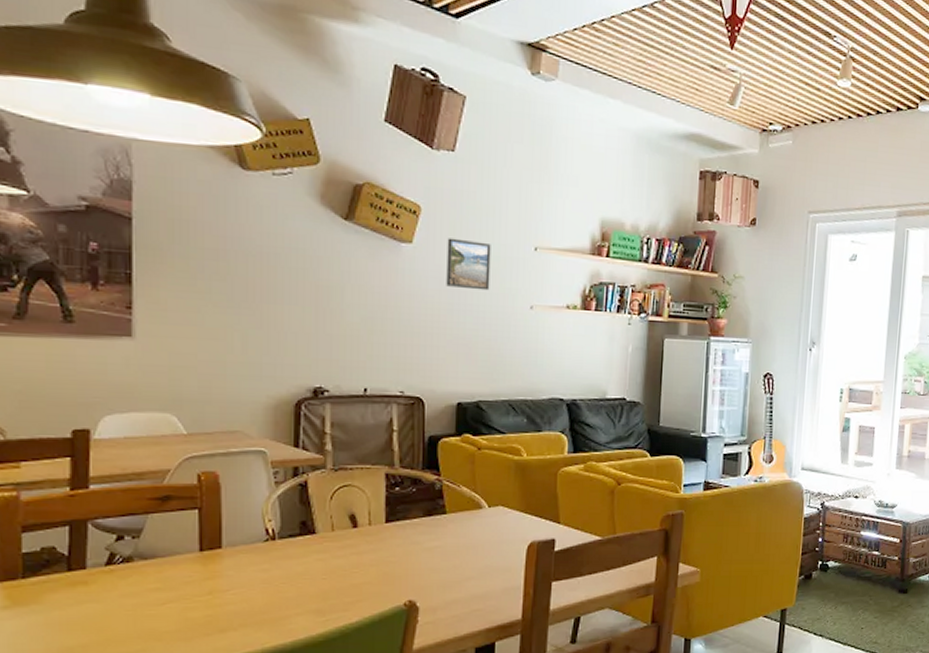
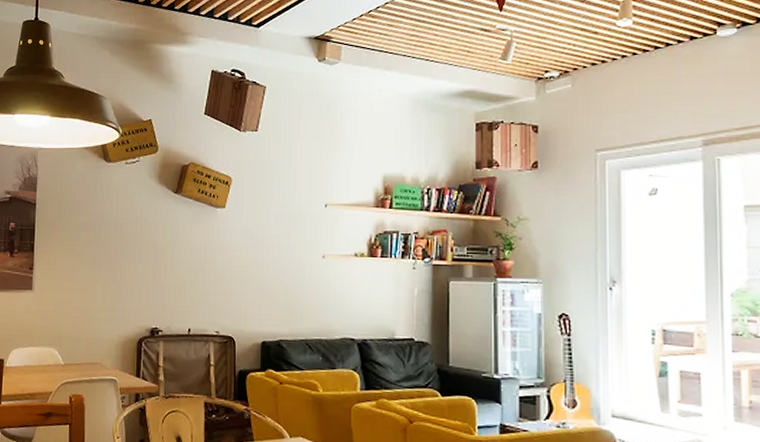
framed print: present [446,238,491,291] -> none [252,201,288,244]

